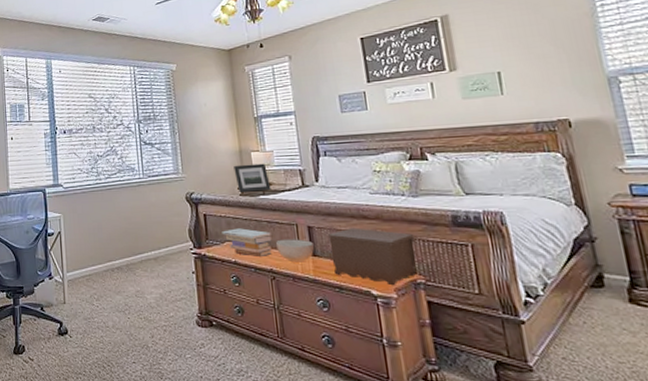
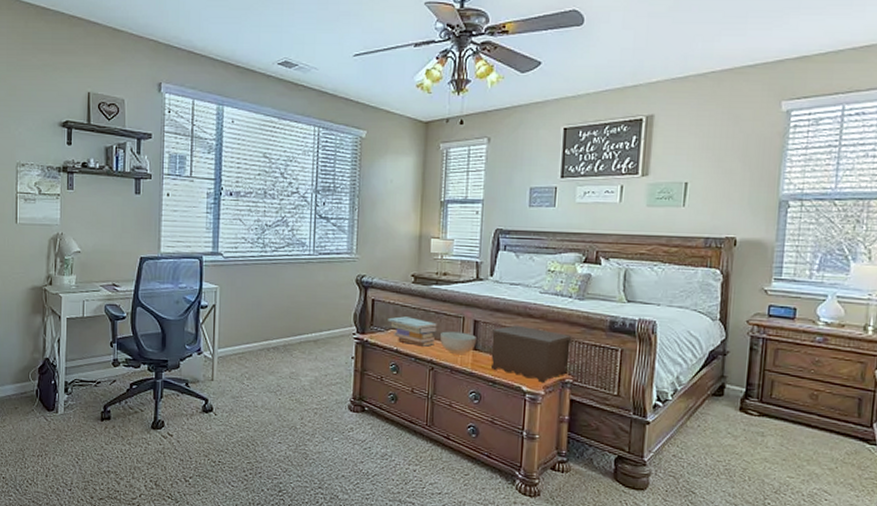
picture frame: present [234,163,271,194] -> none [410,250,445,281]

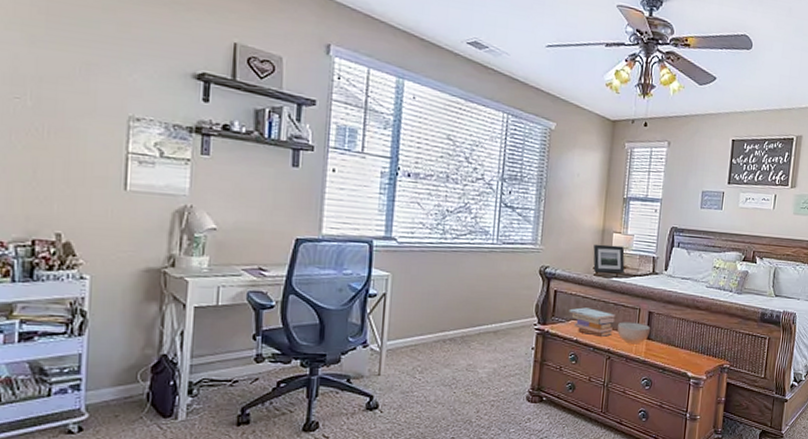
picture frame: none [410,250,445,281] -> present [593,244,625,274]
decorative box: present [490,325,572,382] -> none [661,316,731,368]

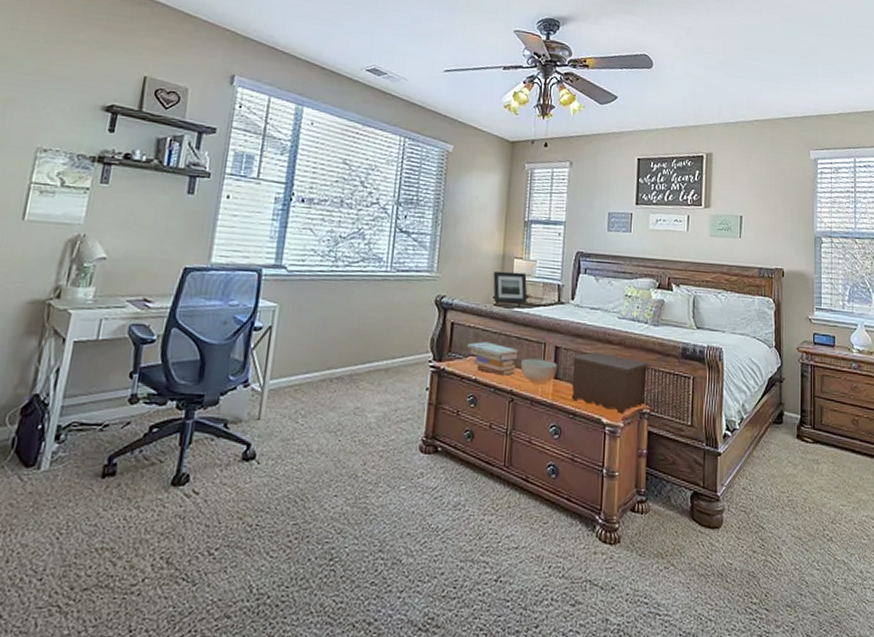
decorative box: none [661,316,731,368] -> present [571,351,649,413]

